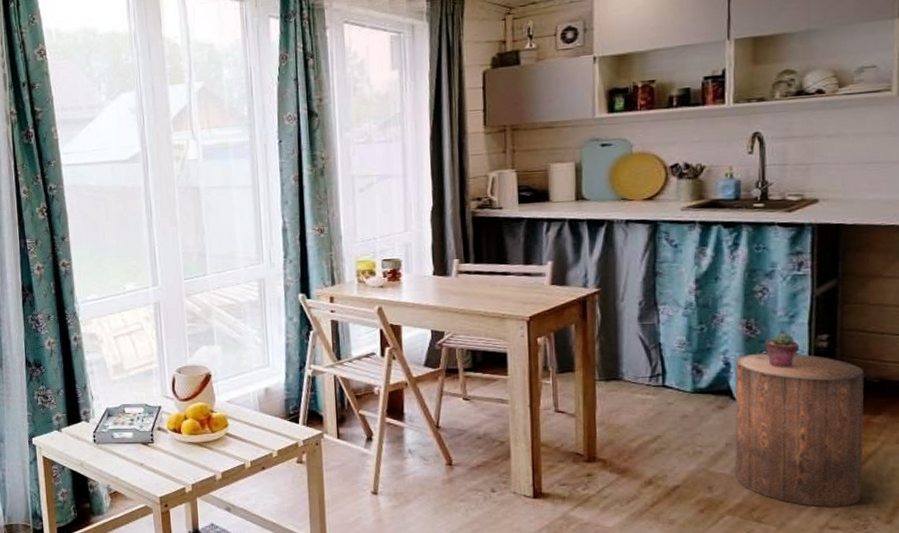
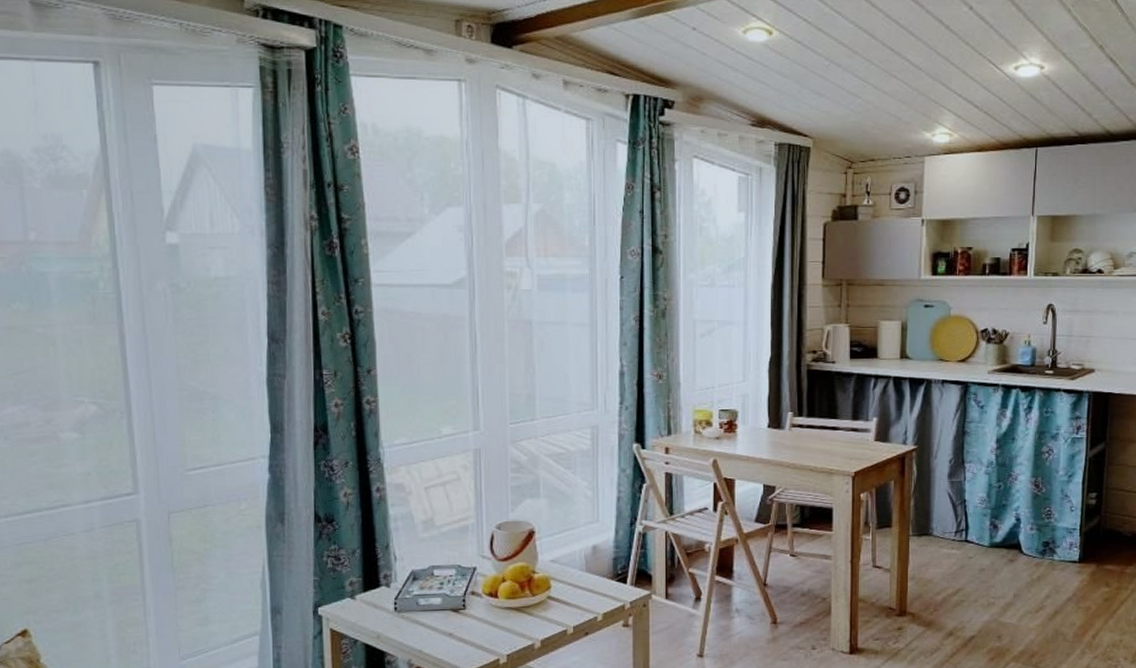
stool: present [735,353,865,507] -> none [1020,509,1122,651]
potted succulent: present [764,332,800,368] -> none [1048,491,1075,524]

